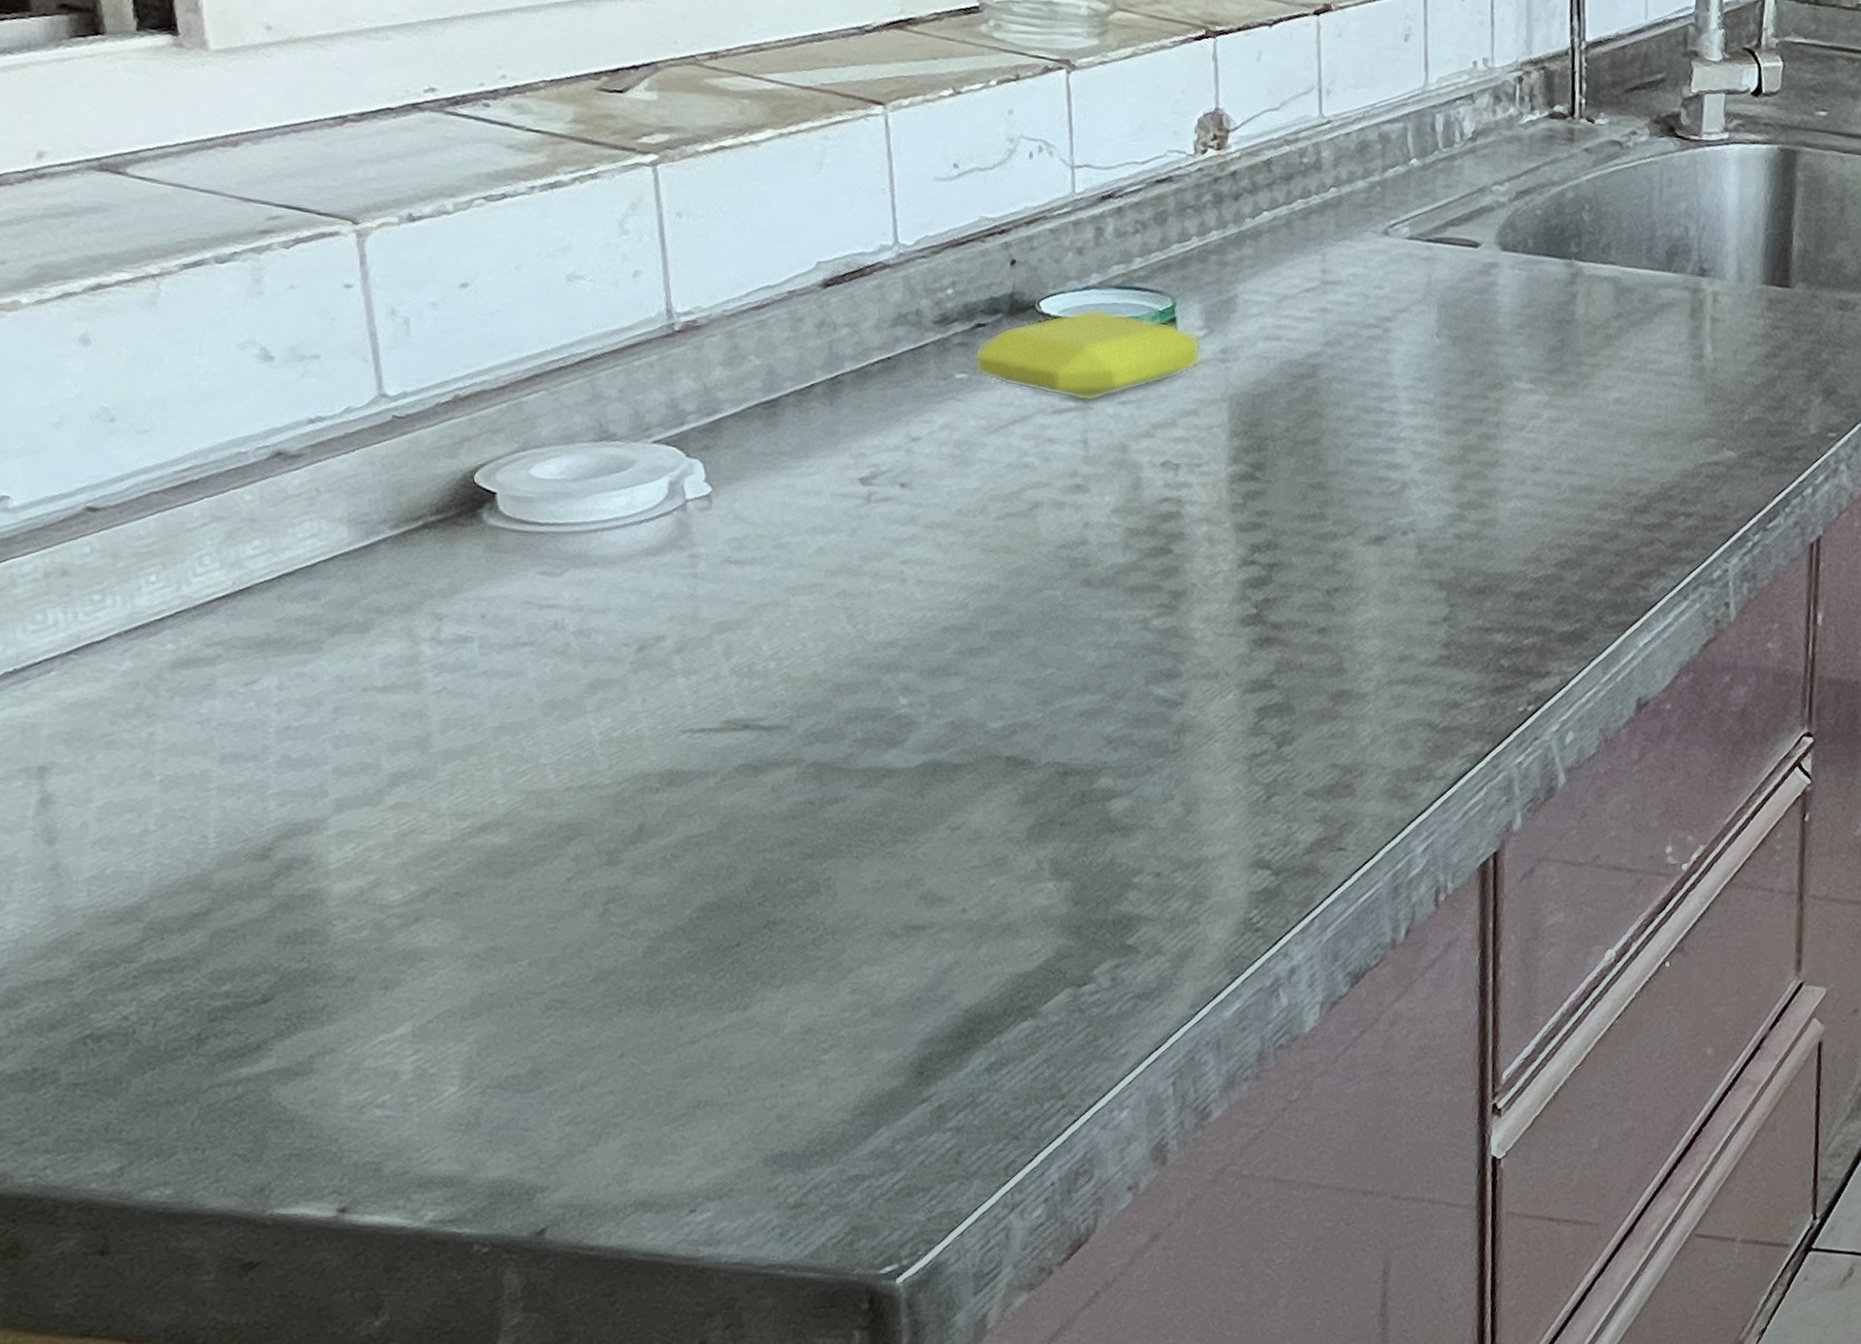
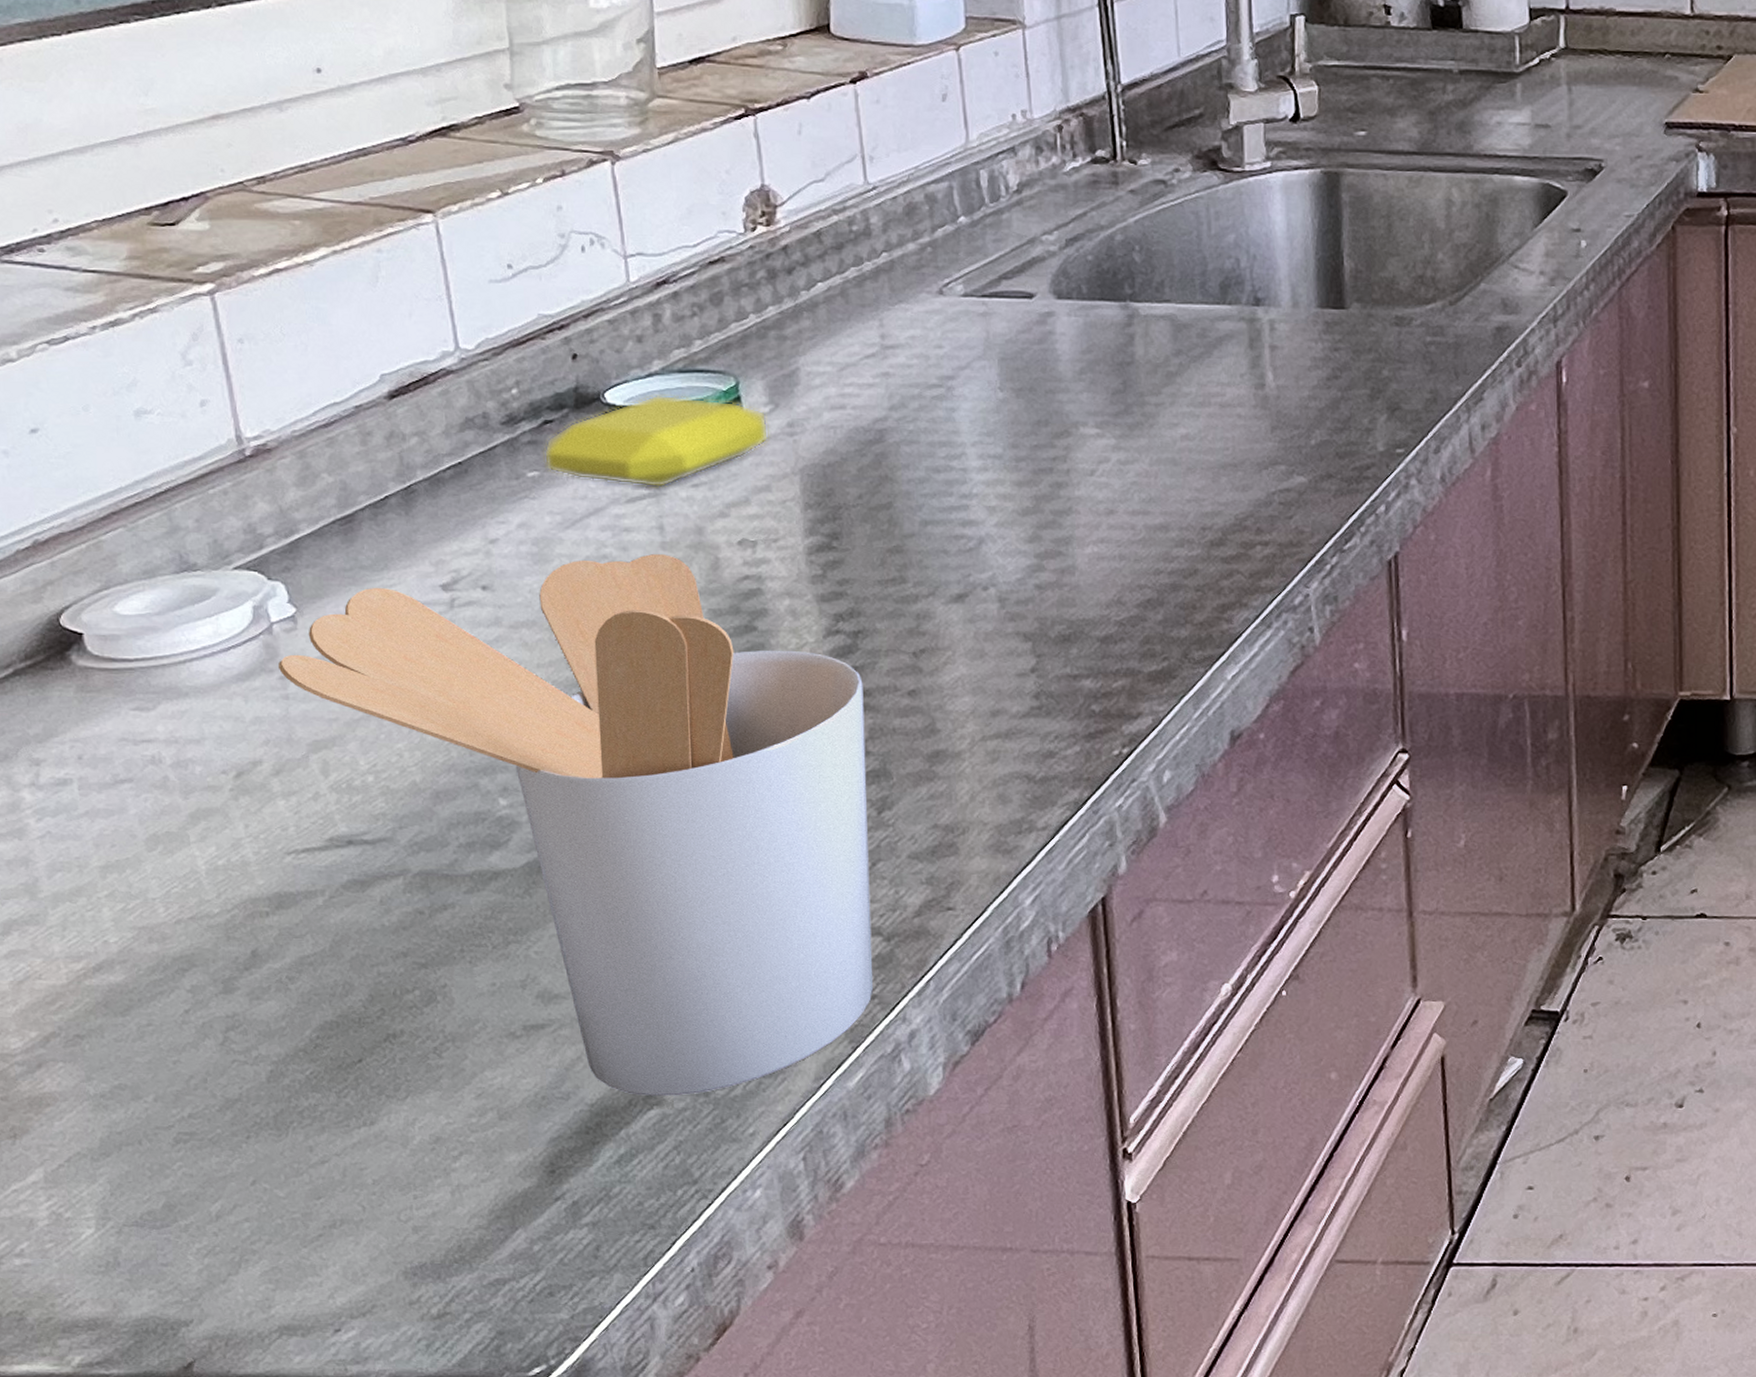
utensil holder: none [690,466,1274,1010] -> present [279,554,874,1096]

